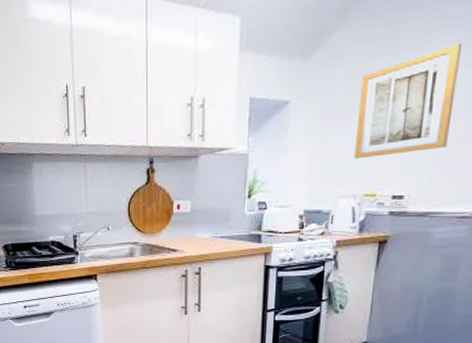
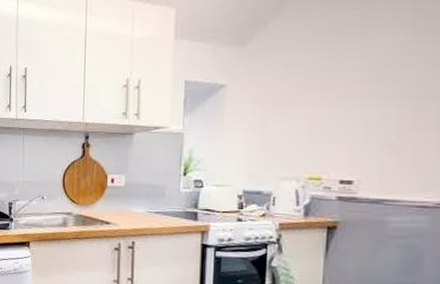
wall art: present [353,42,462,159] -> none [295,32,407,142]

